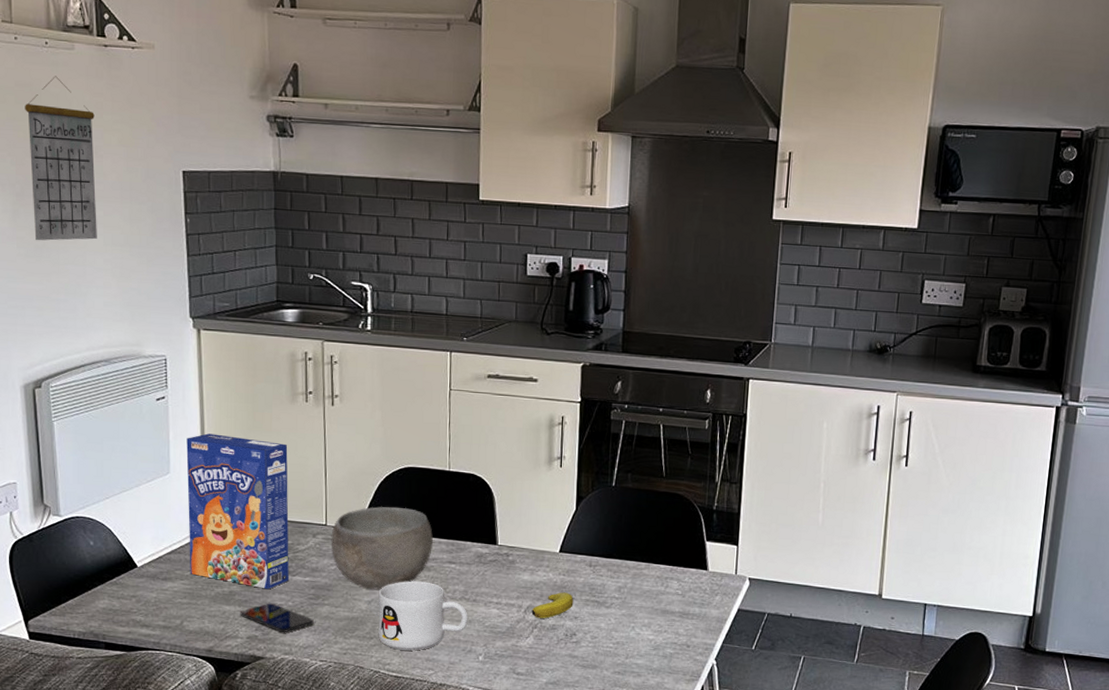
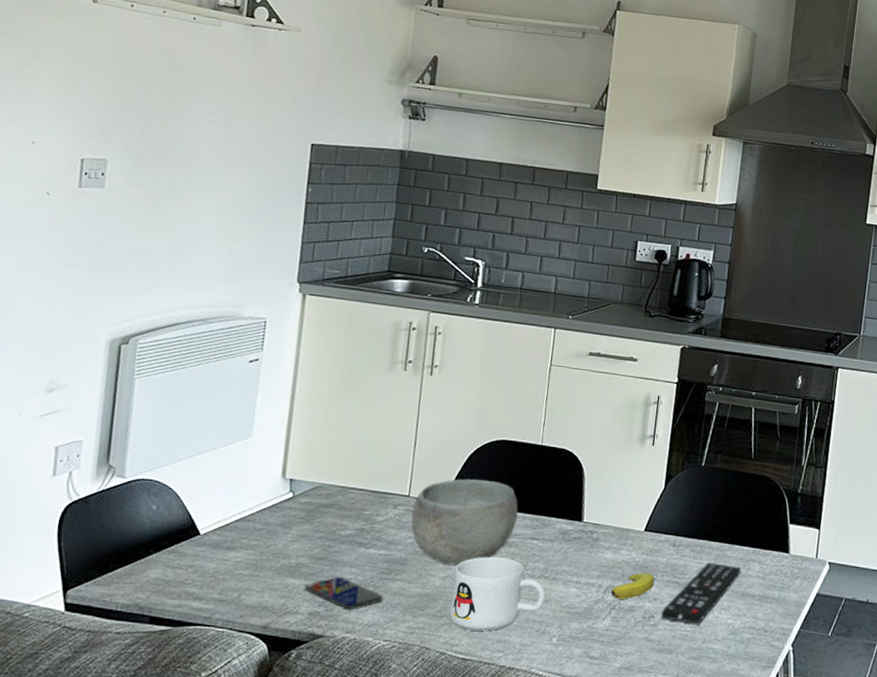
calendar: present [25,76,97,241] -> none [149,48,232,202]
cereal box: present [186,433,289,590] -> none [256,398,380,562]
remote control: none [583,581,660,641] -> present [661,563,742,624]

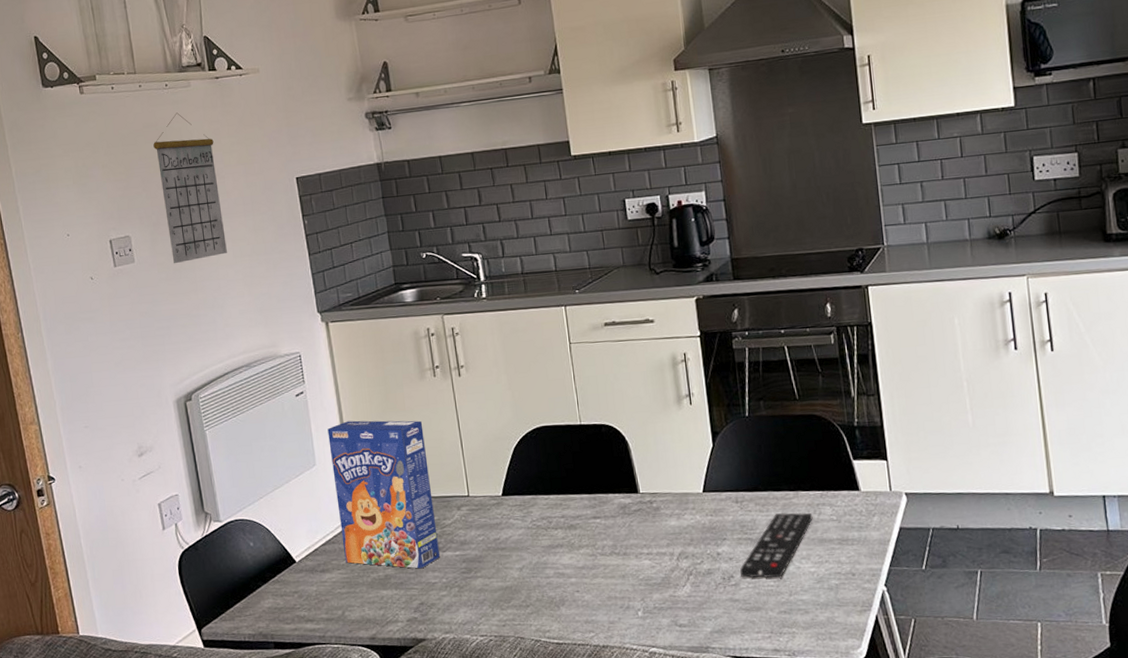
calendar: none [149,48,232,202] -> present [153,112,227,264]
cereal box: none [256,398,380,562] -> present [327,420,440,569]
smartphone: present [304,576,383,610] -> none [397,582,470,612]
bowl: present [411,479,518,566] -> none [474,467,576,556]
mug: present [449,556,546,631] -> none [528,540,622,615]
banana: present [611,572,655,599] -> none [684,533,726,564]

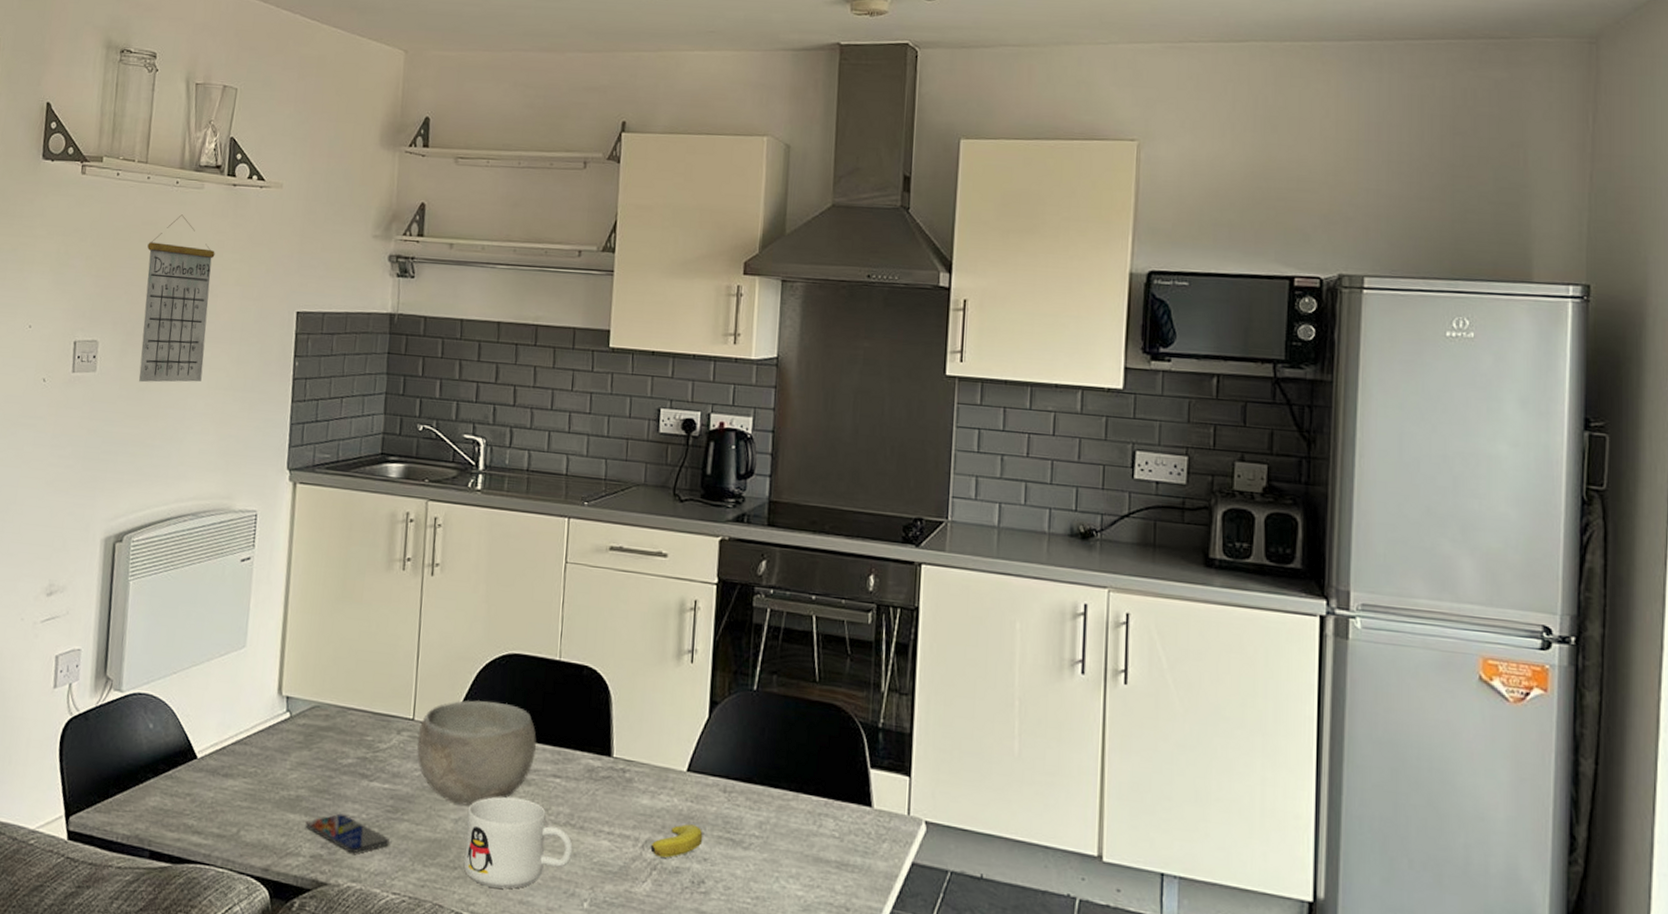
cereal box: present [327,420,440,569] -> none [254,602,378,796]
smartphone: none [397,582,470,612] -> present [305,813,390,854]
bowl: none [474,467,576,556] -> present [417,700,536,806]
mug: none [528,540,622,615] -> present [463,796,573,889]
banana: none [684,533,726,564] -> present [650,824,703,858]
remote control: present [740,512,813,578] -> none [713,815,811,896]

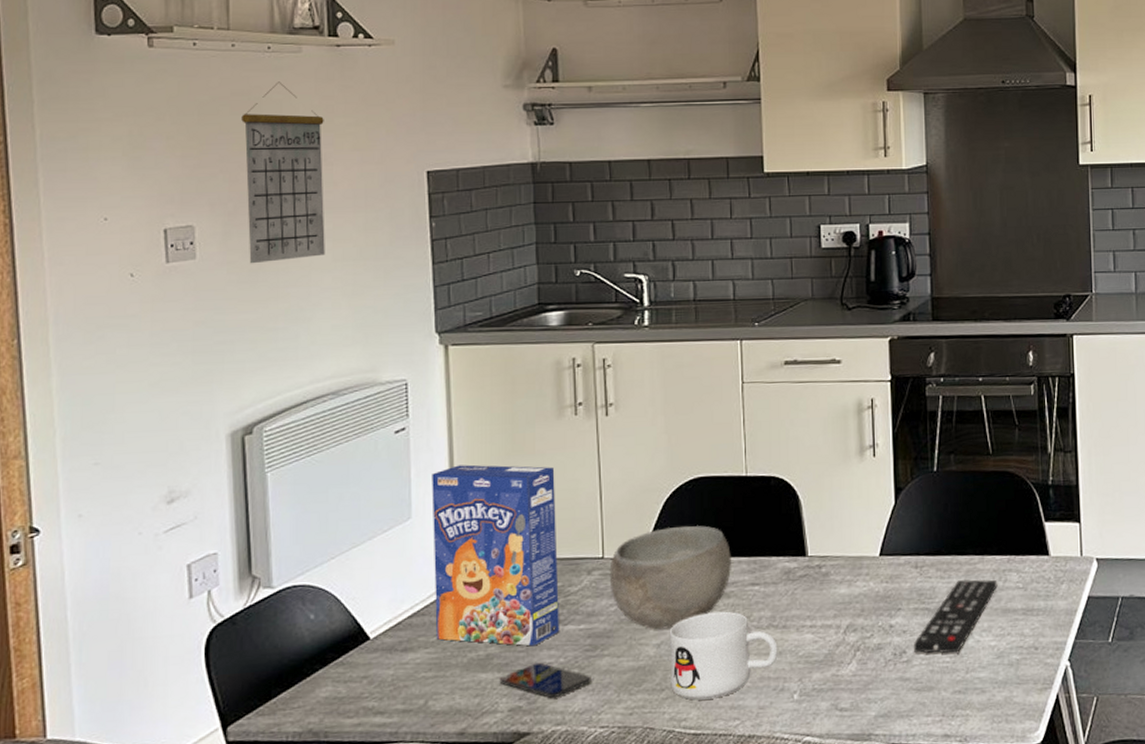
cereal box: none [254,602,378,796] -> present [432,464,559,647]
banana: present [650,824,703,858] -> none [852,602,900,638]
remote control: none [713,815,811,896] -> present [914,579,998,654]

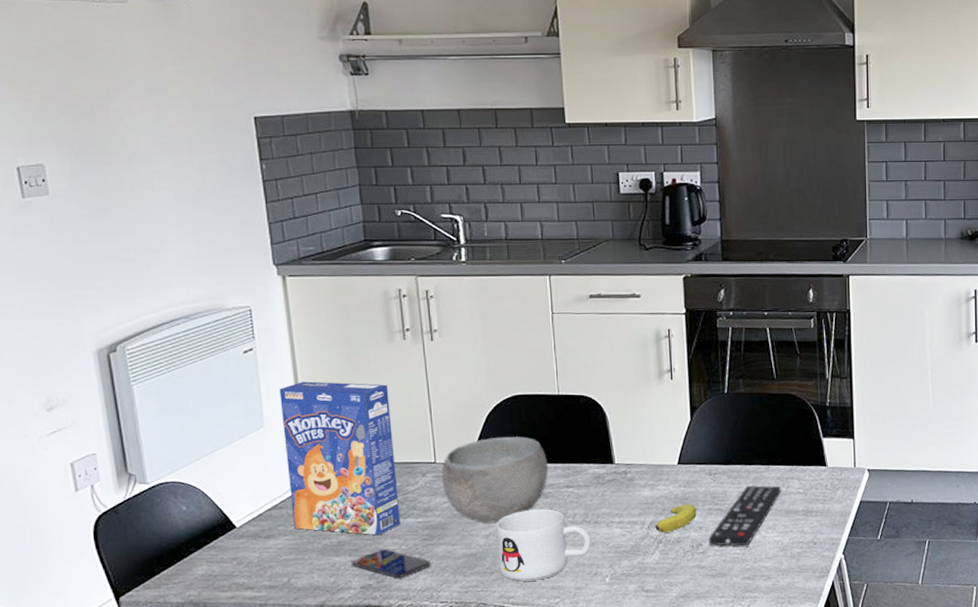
calendar: present [241,81,325,264] -> none [77,30,167,200]
banana: none [852,602,900,638] -> present [655,504,697,533]

